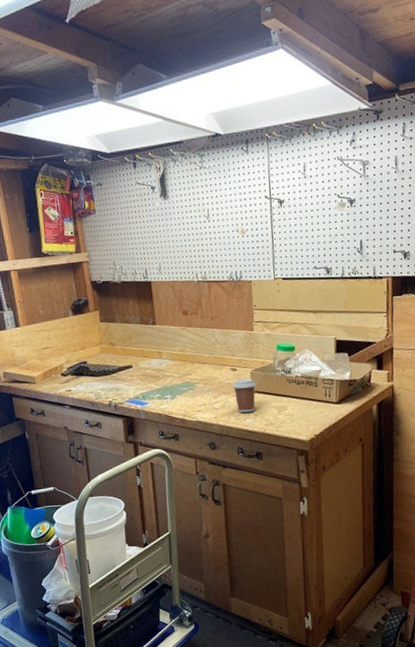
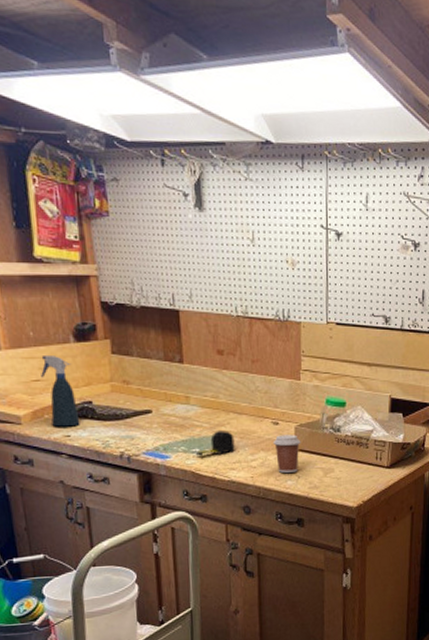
spray bottle: none [49,327,78,384] -> present [41,356,80,427]
tape measure: none [168,378,200,402] -> present [195,431,235,456]

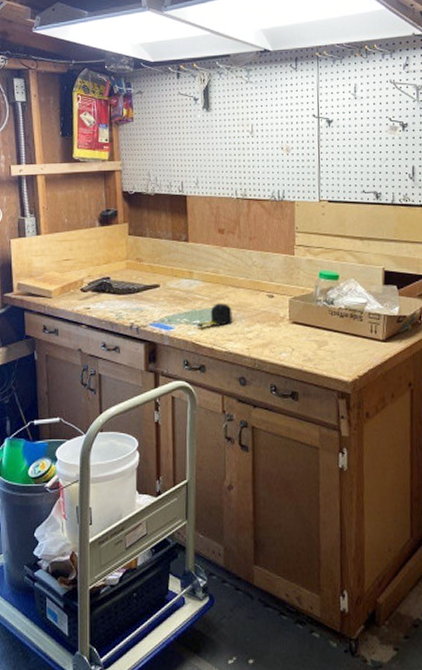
spray bottle: present [41,356,80,427] -> none [71,238,99,300]
coffee cup: present [273,434,301,473] -> none [268,307,296,345]

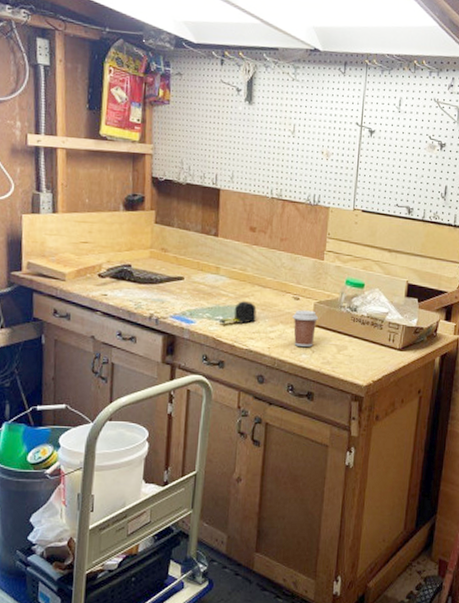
coffee cup: none [268,307,296,345] -> present [292,310,319,347]

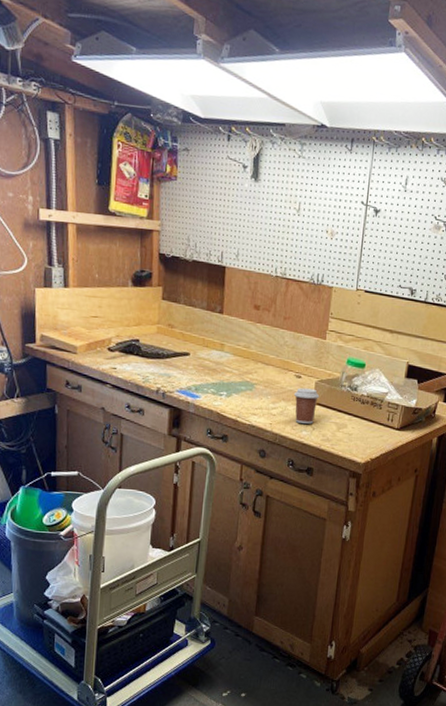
tape measure: present [218,301,257,324] -> none [222,378,260,400]

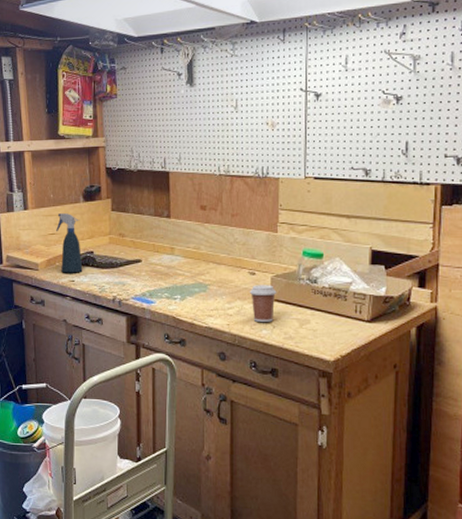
spray bottle: none [99,296,127,360] -> present [56,213,83,273]

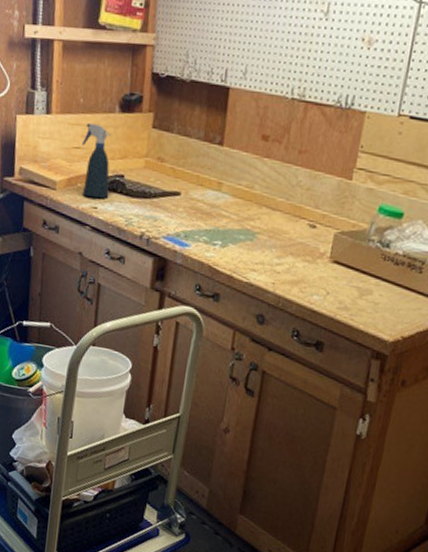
coffee cup: present [249,285,277,322] -> none [304,240,339,287]

